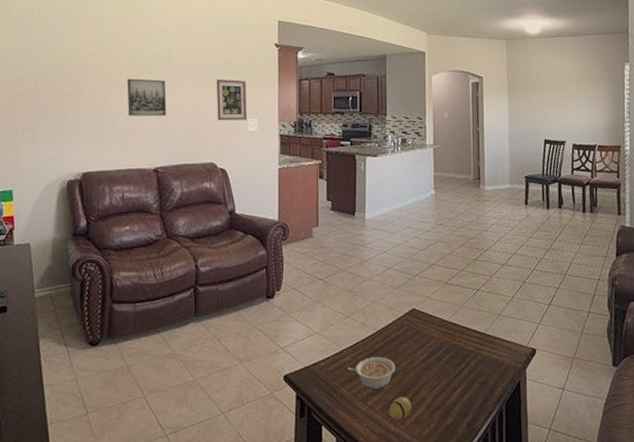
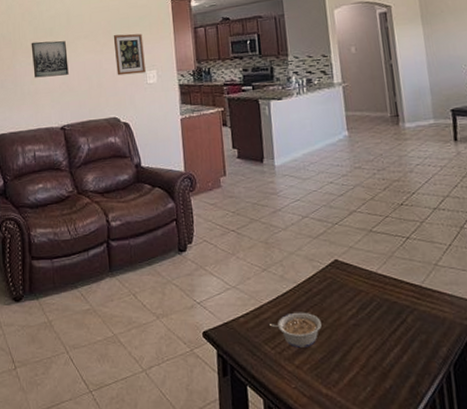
decorative egg: present [389,396,412,421] -> none [318,356,344,382]

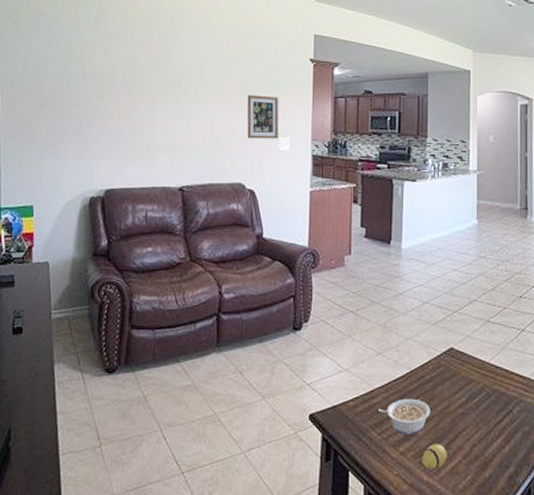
wall art: present [31,40,69,78] -> none [154,92,195,132]
decorative egg: none [318,356,344,382] -> present [422,443,447,470]

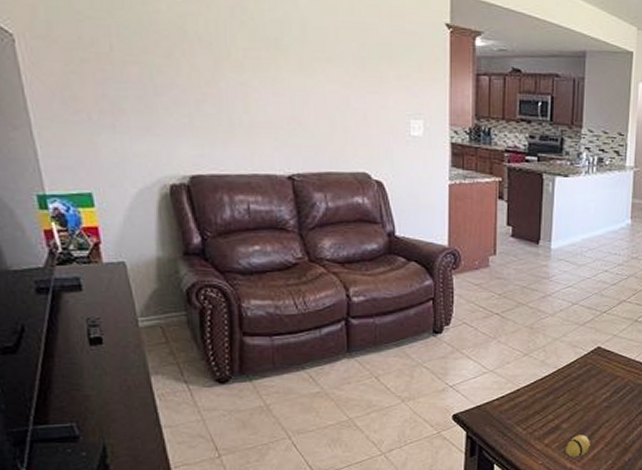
picture frame: present [247,95,279,139] -> none [368,65,409,122]
legume: present [378,398,430,434] -> none [523,395,575,428]

